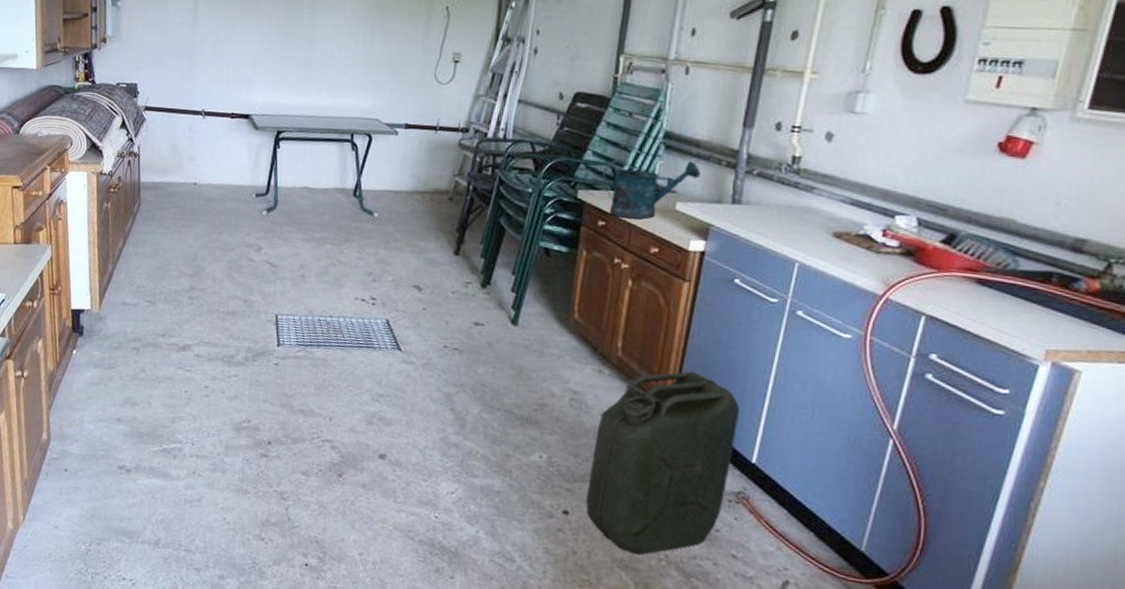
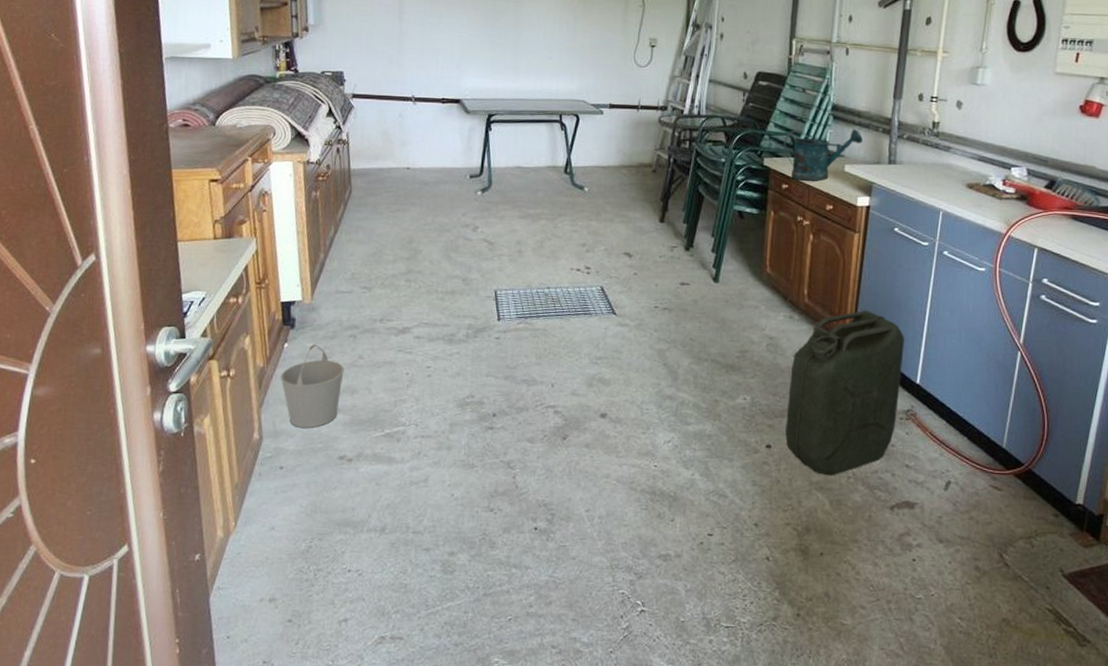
bucket: none [68,353,127,435] -> present [280,344,344,429]

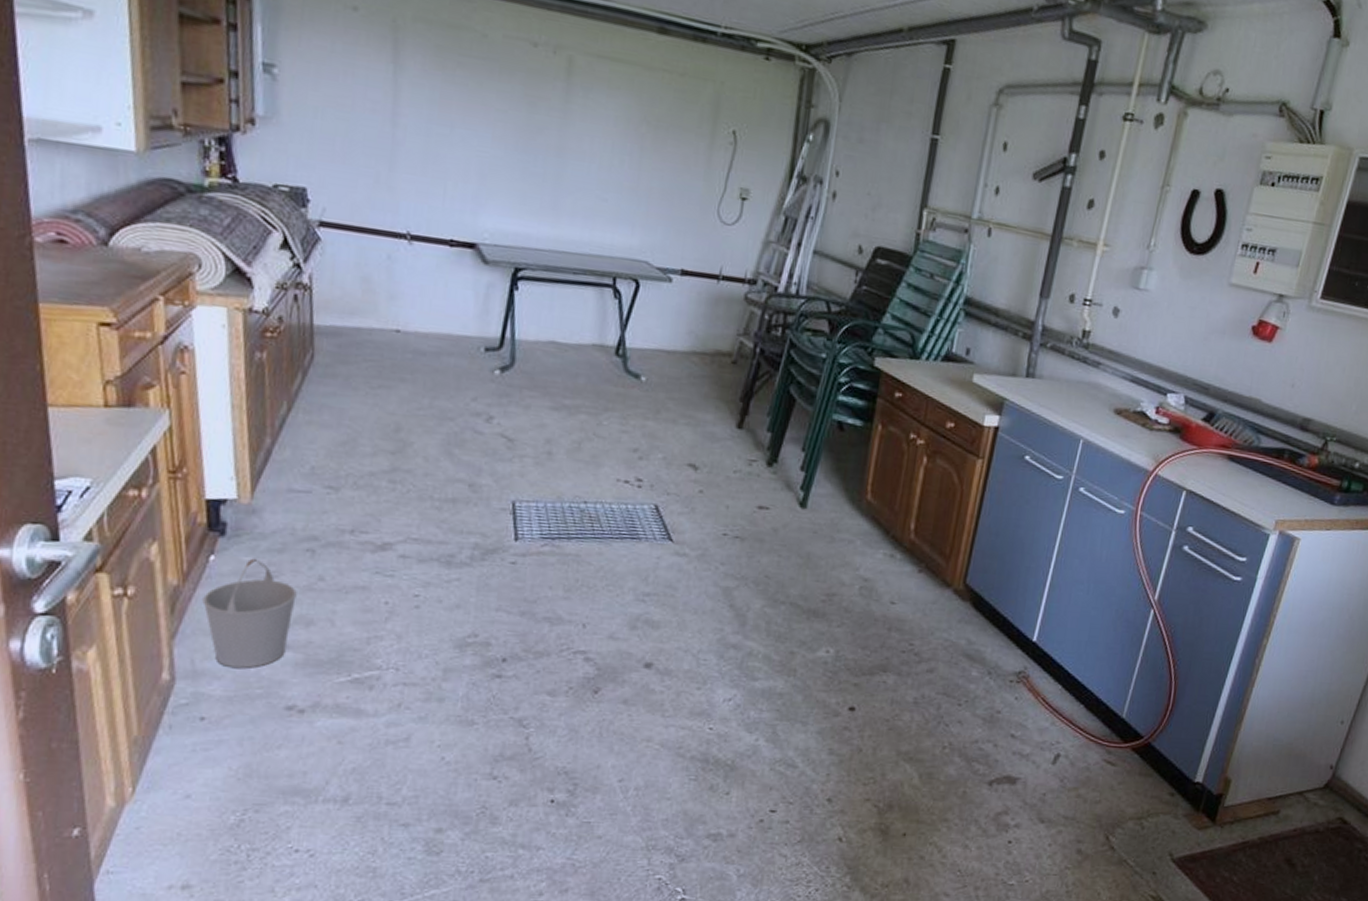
watering can: present [783,129,863,181] -> none [900,325,998,392]
jerry can: present [785,310,905,476] -> none [873,551,1025,746]

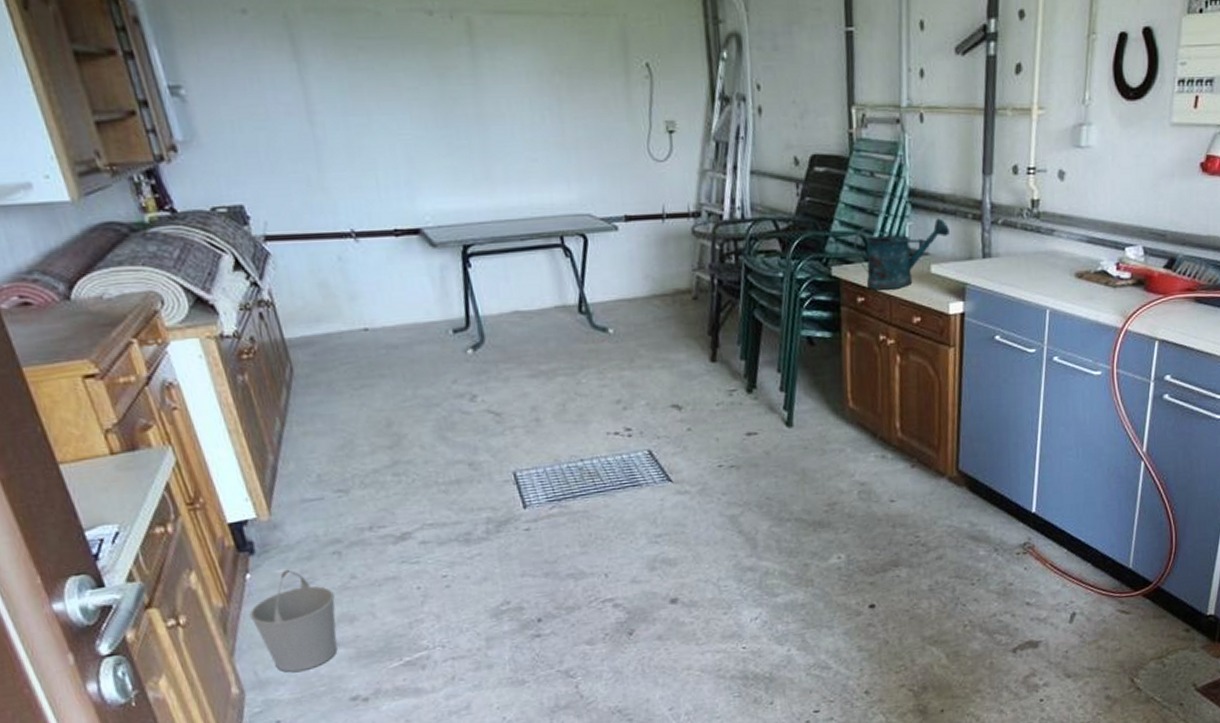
watering can: none [900,325,998,392] -> present [853,218,949,290]

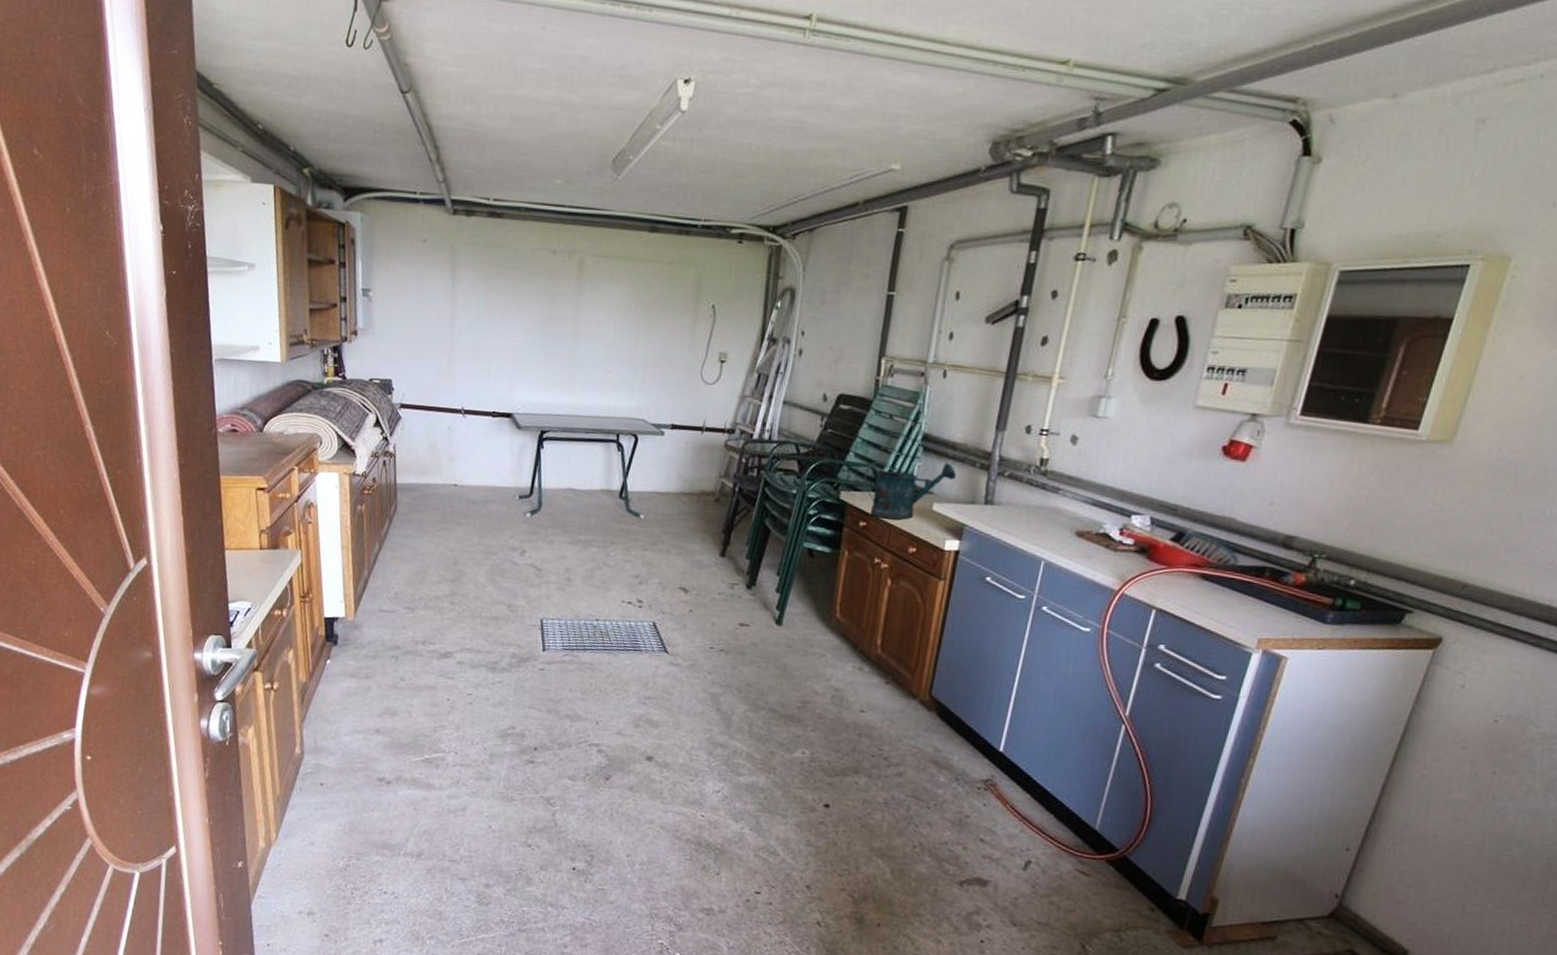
bucket: present [249,569,338,673] -> none [322,662,386,748]

